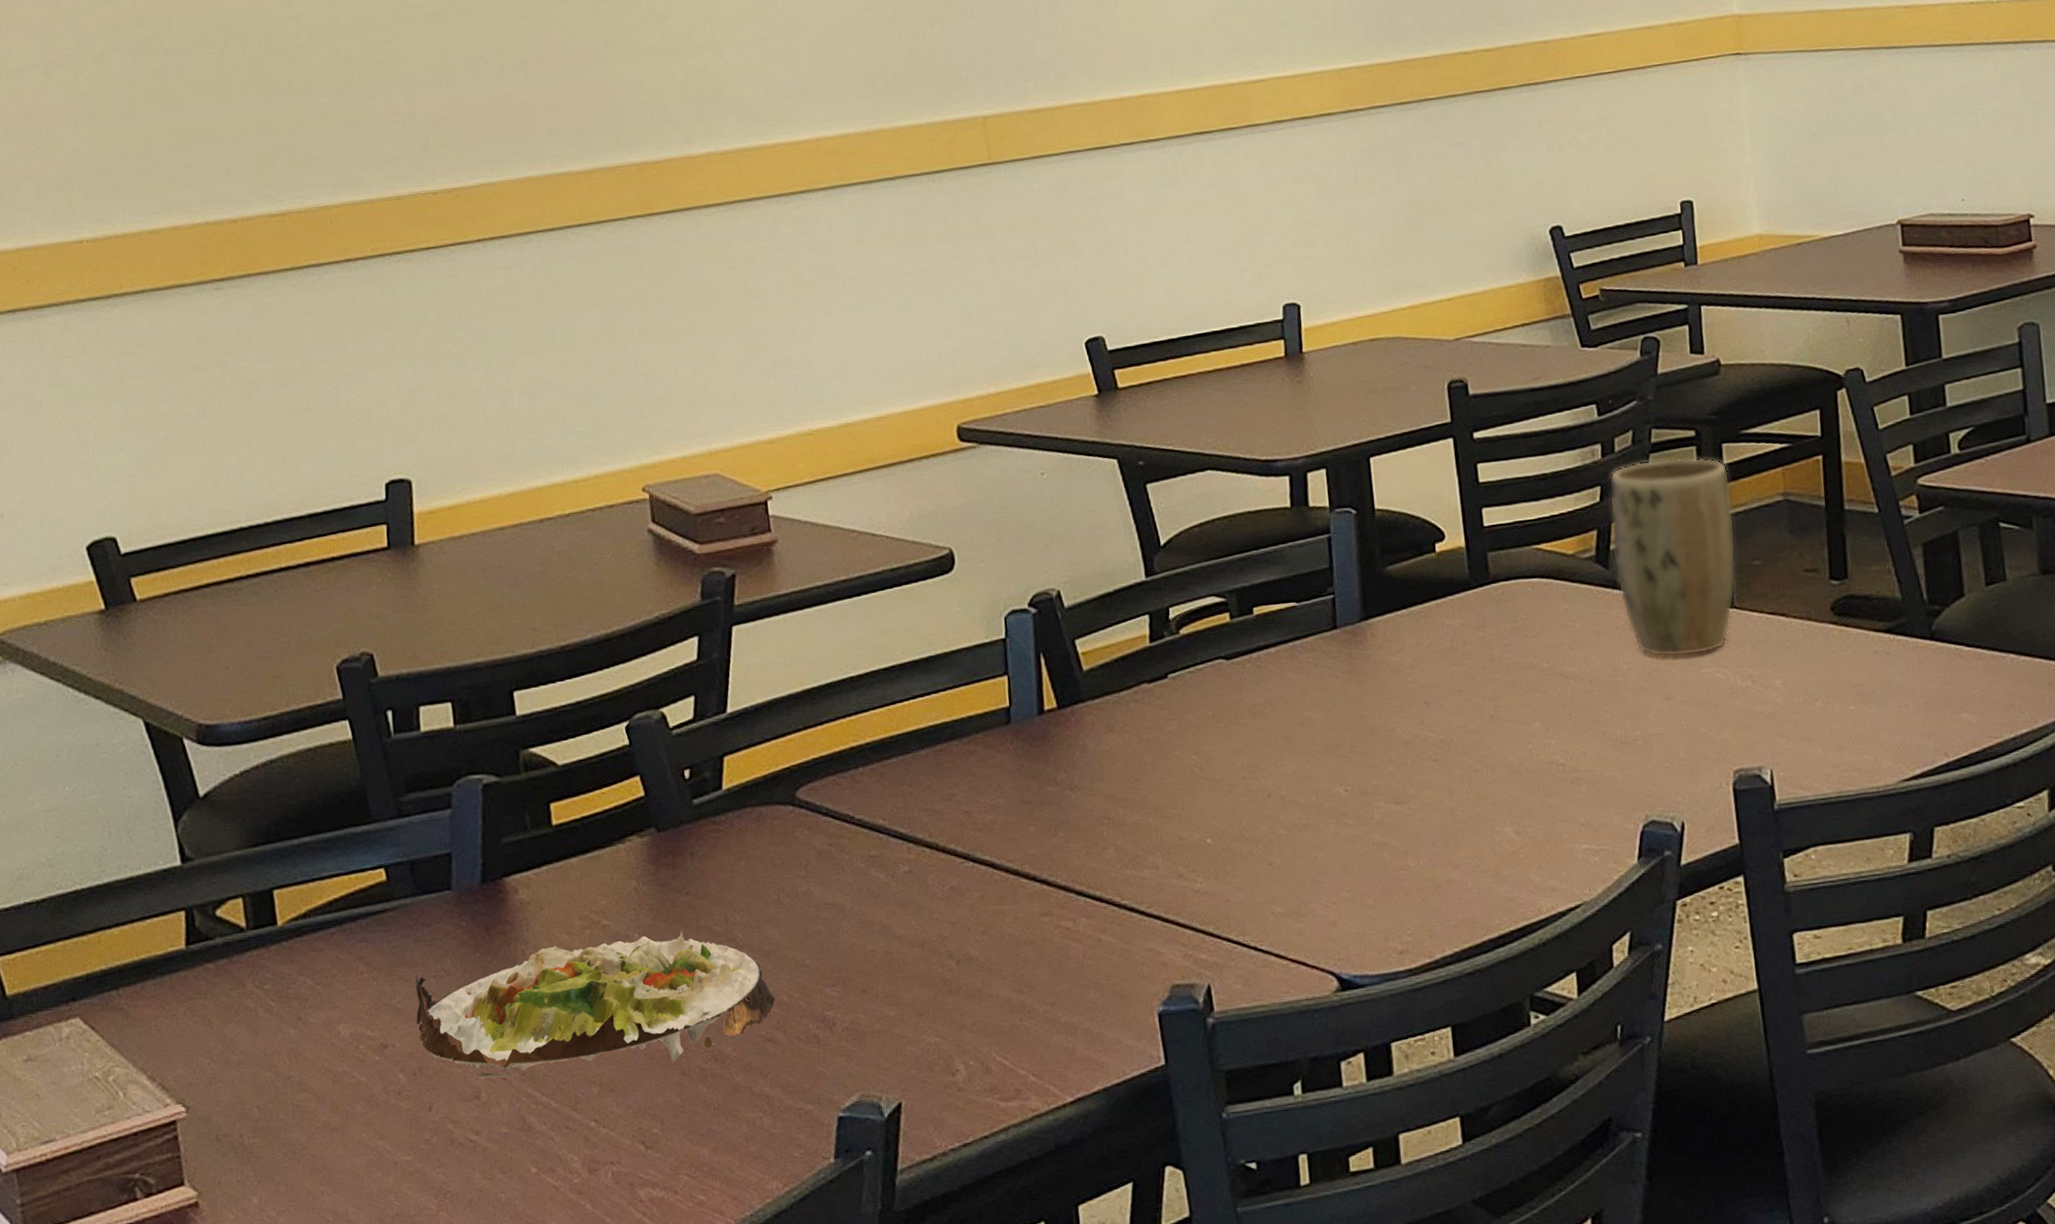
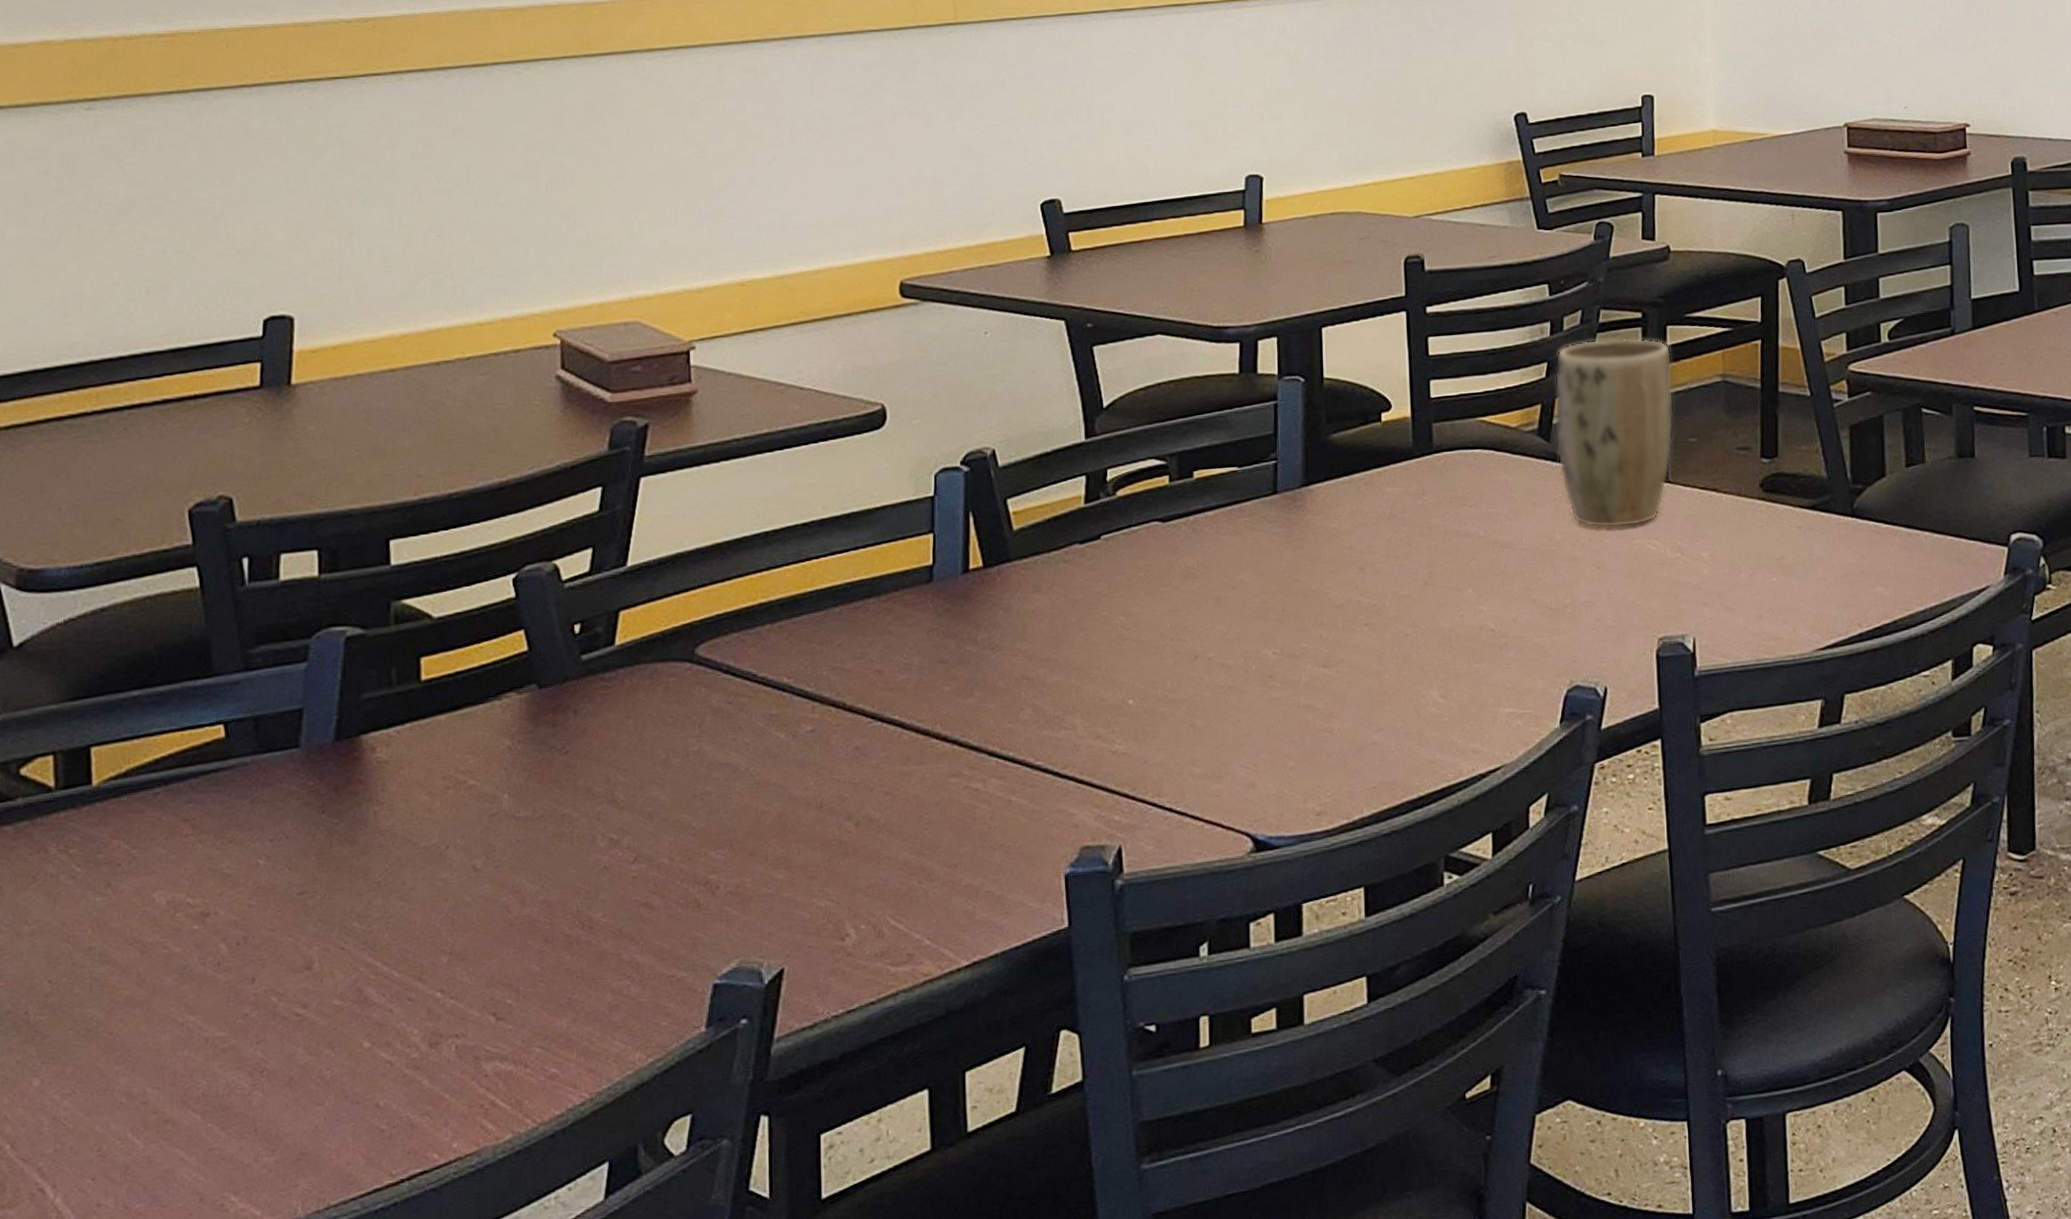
salad plate: present [415,930,775,1078] -> none [245,791,655,947]

